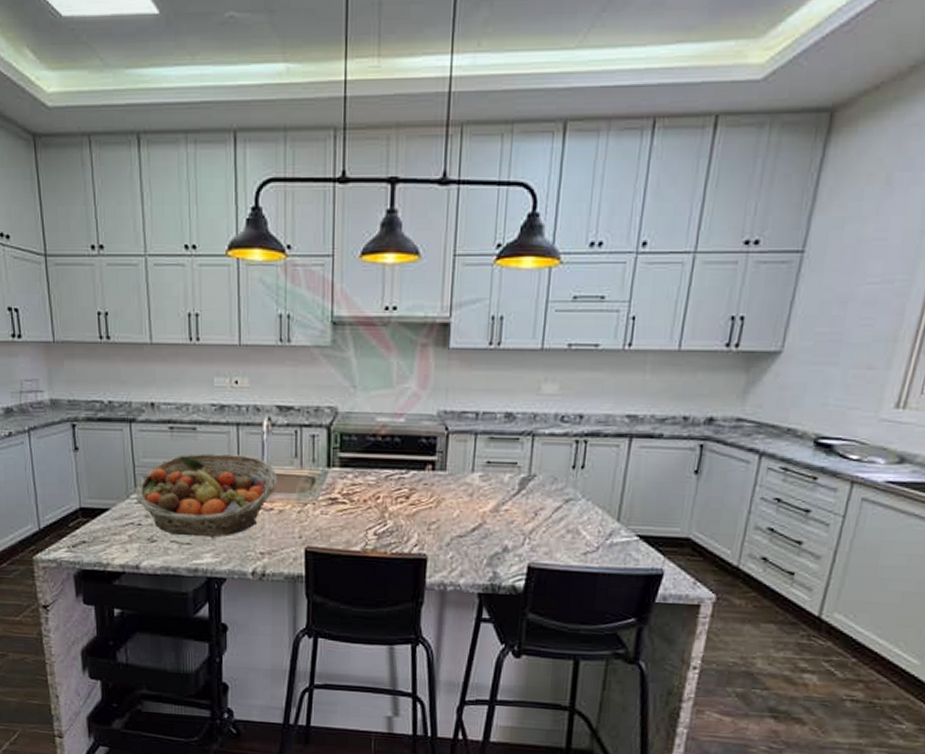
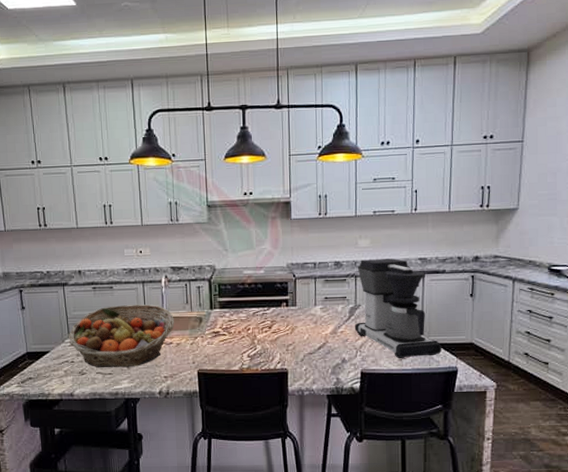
coffee maker: none [524,412,645,553] -> present [354,258,441,359]

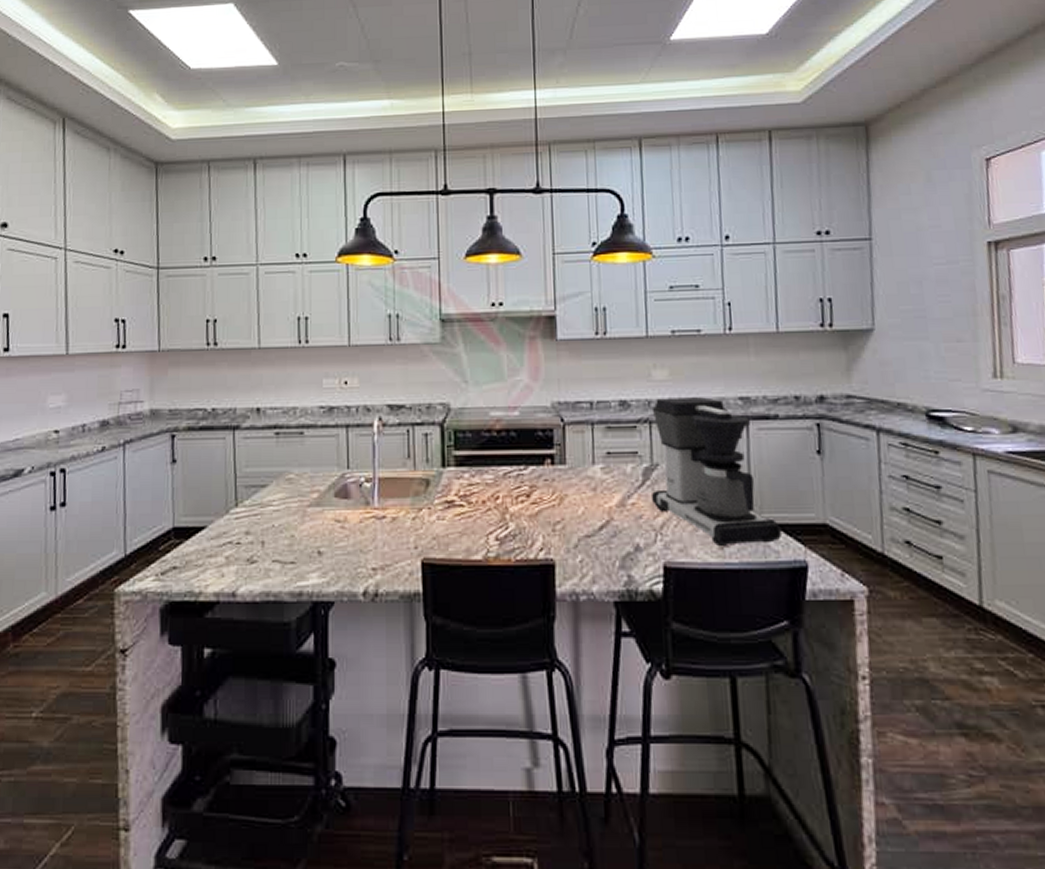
fruit basket: present [68,304,174,368] -> none [234,457,389,554]

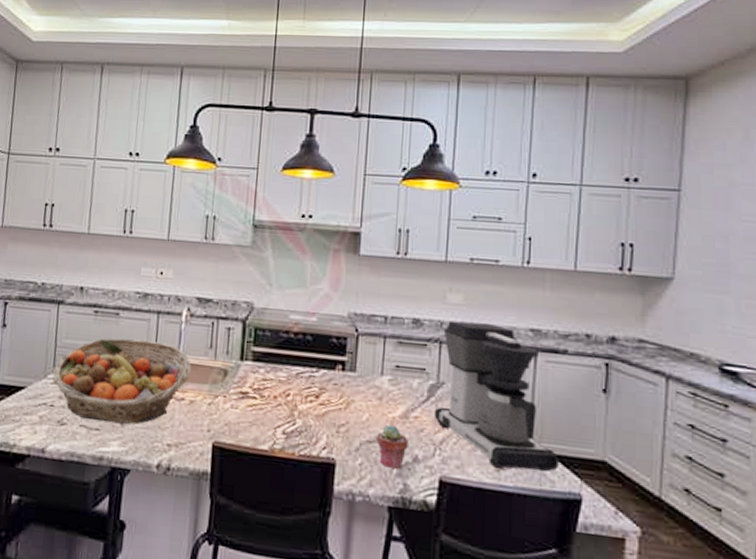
fruit basket: none [234,457,389,554] -> present [52,338,191,424]
potted succulent: none [595,515,628,562] -> present [377,424,409,470]

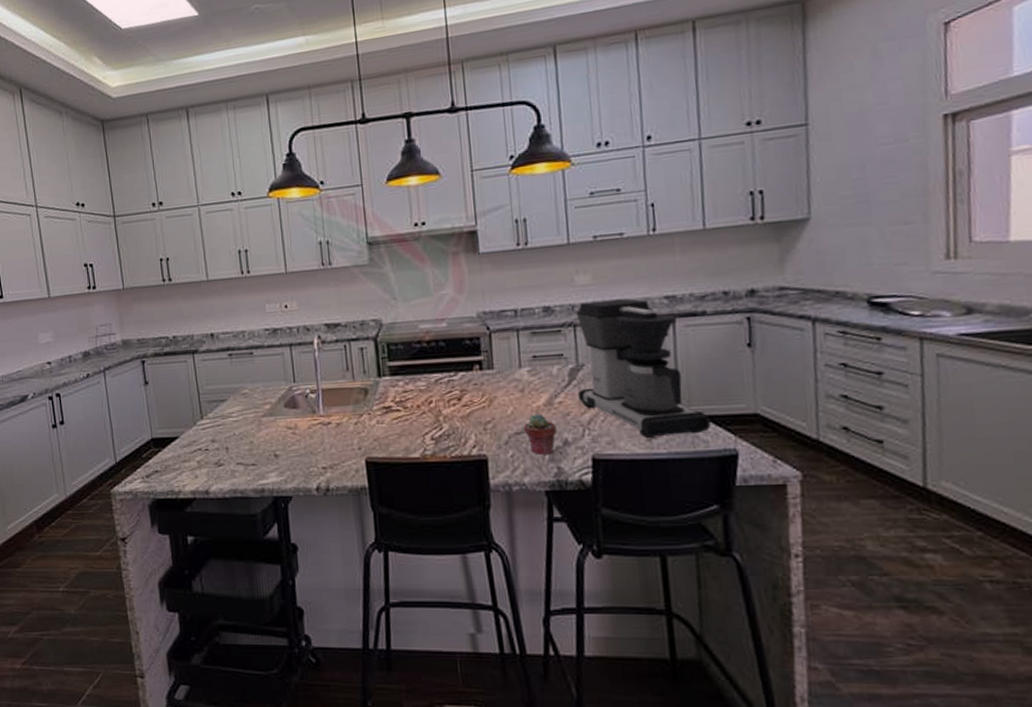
fruit basket: present [52,338,191,424] -> none [200,373,333,457]

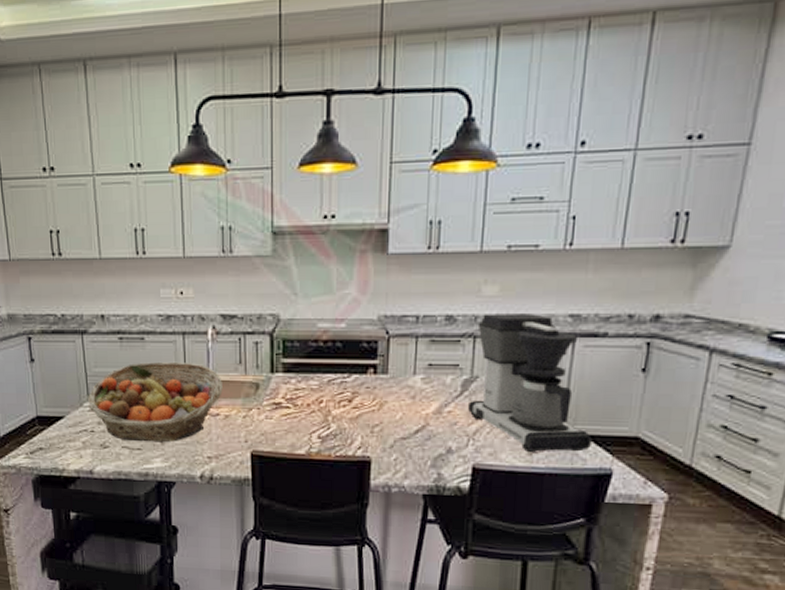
fruit basket: none [200,373,333,457] -> present [87,361,223,443]
potted succulent: present [524,413,557,456] -> none [411,421,442,462]

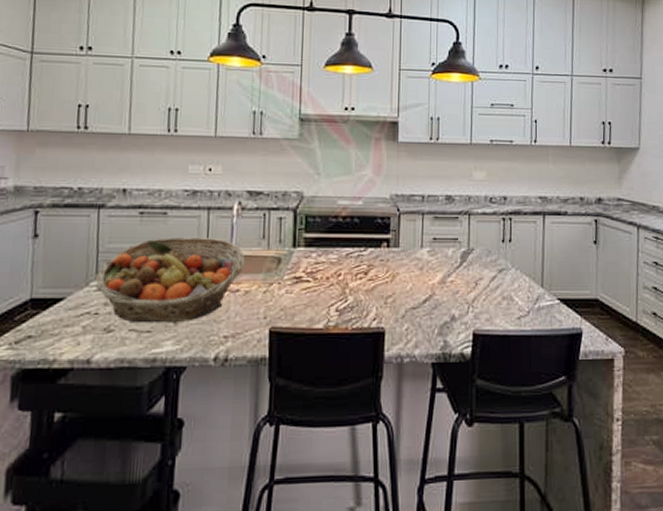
coffee maker: present [467,314,592,453] -> none [466,195,564,318]

